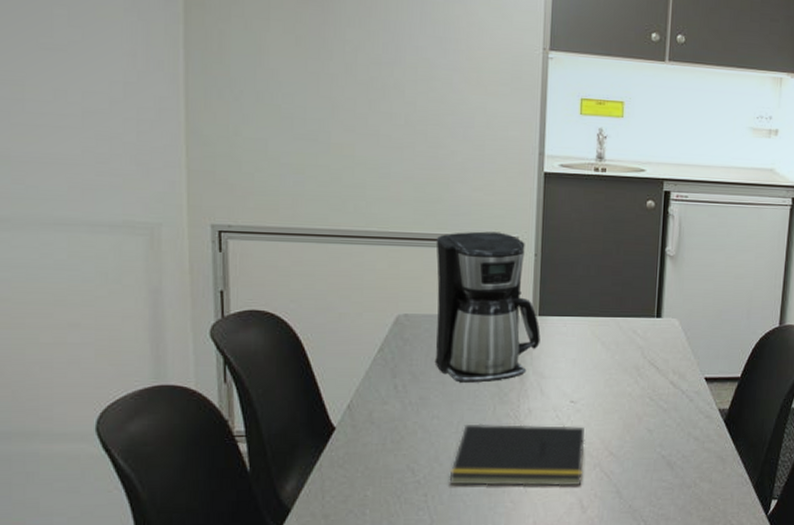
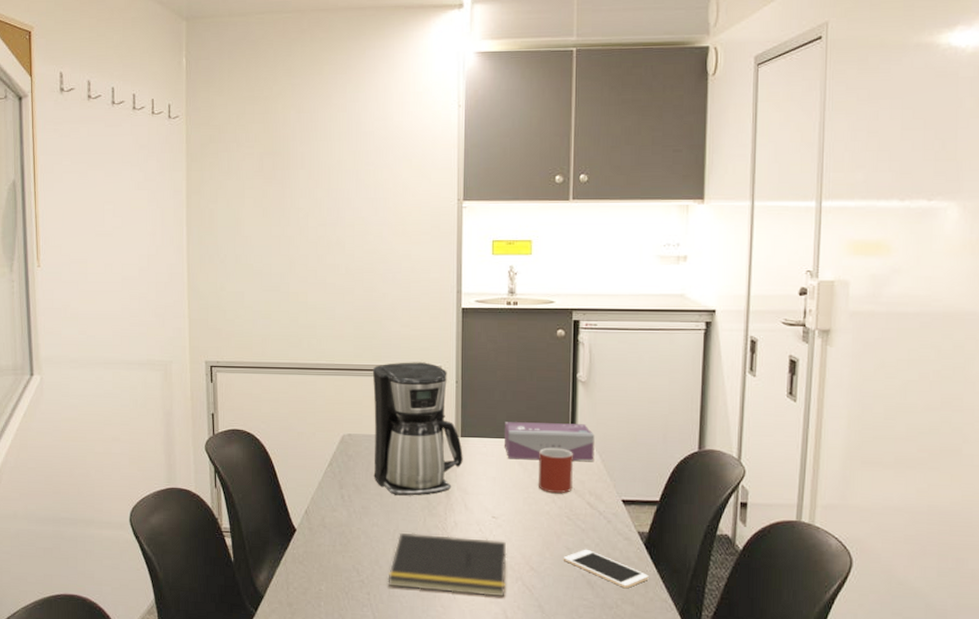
tissue box: none [586,299,681,339] -> present [505,422,595,461]
mug: none [621,325,658,373] -> present [539,447,573,493]
cell phone: none [643,429,727,467] -> present [563,549,649,589]

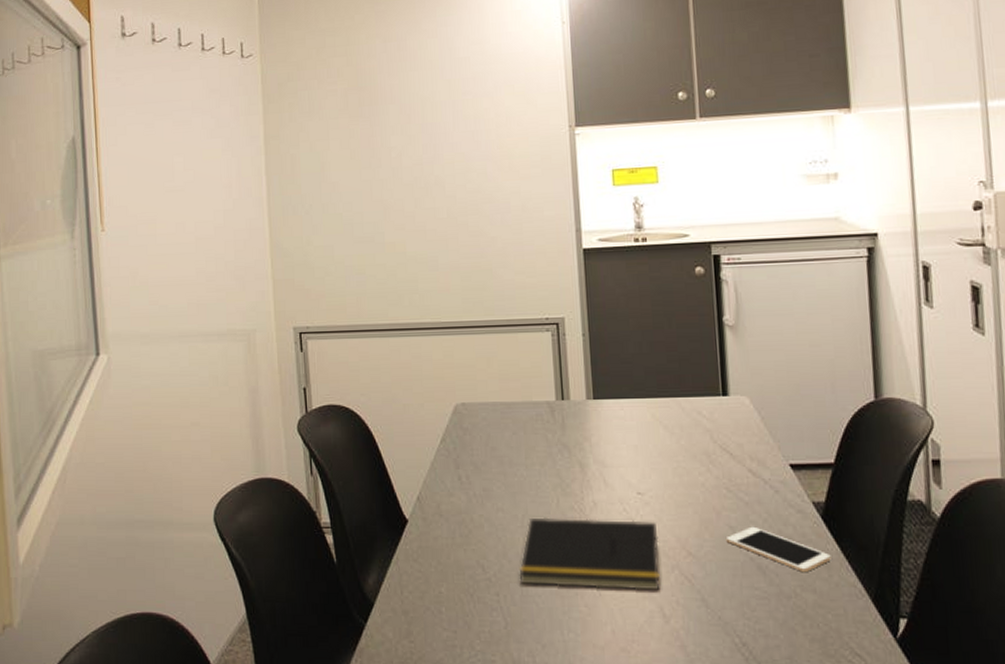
coffee maker: present [372,362,463,496] -> none [485,314,598,473]
tissue box: present [505,422,595,461] -> none [643,376,752,423]
mug: present [539,447,573,493] -> none [686,406,730,460]

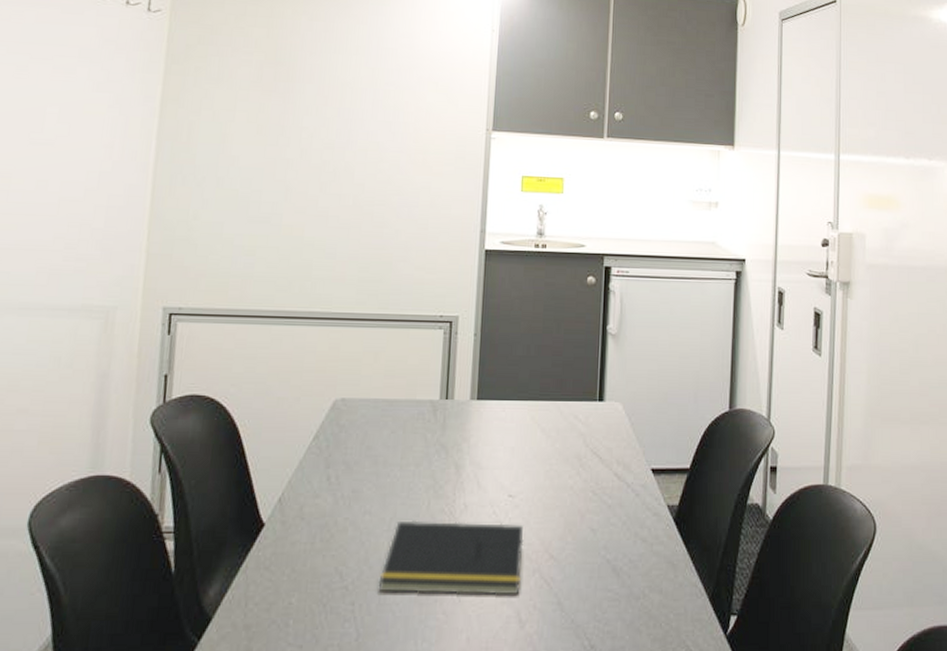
cell phone: present [725,526,831,573] -> none [586,529,678,574]

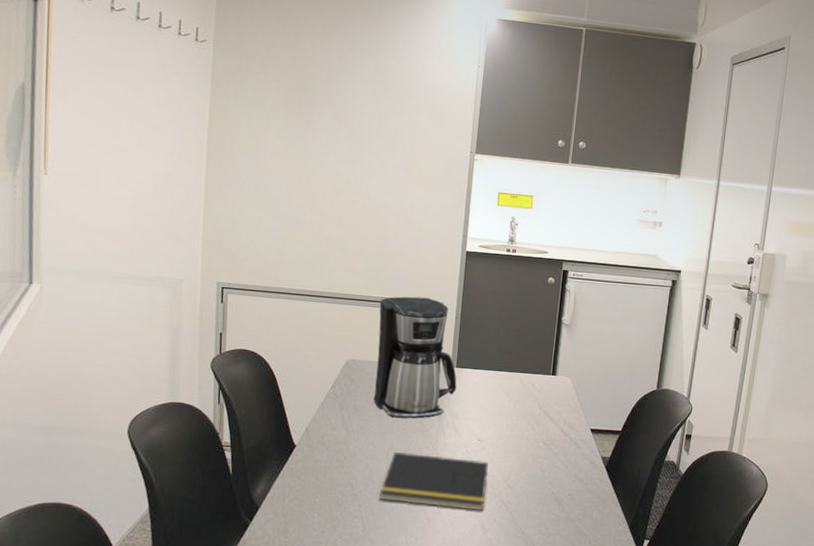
coffee maker: none [369,310,479,474] -> present [373,296,457,419]

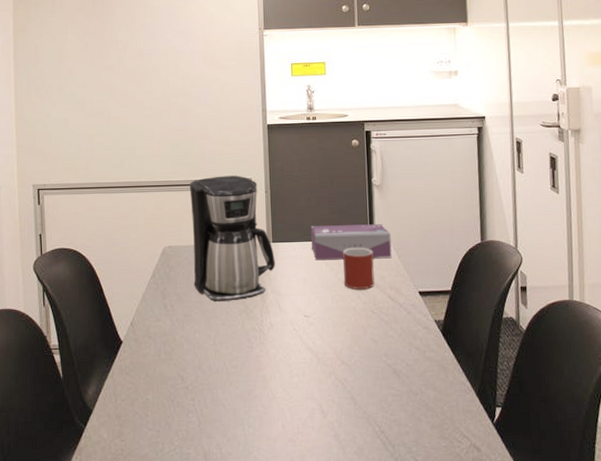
notepad: present [379,452,489,511] -> none [211,336,320,393]
tissue box: none [494,356,573,394] -> present [311,224,392,261]
mug: none [521,381,553,421] -> present [343,247,375,289]

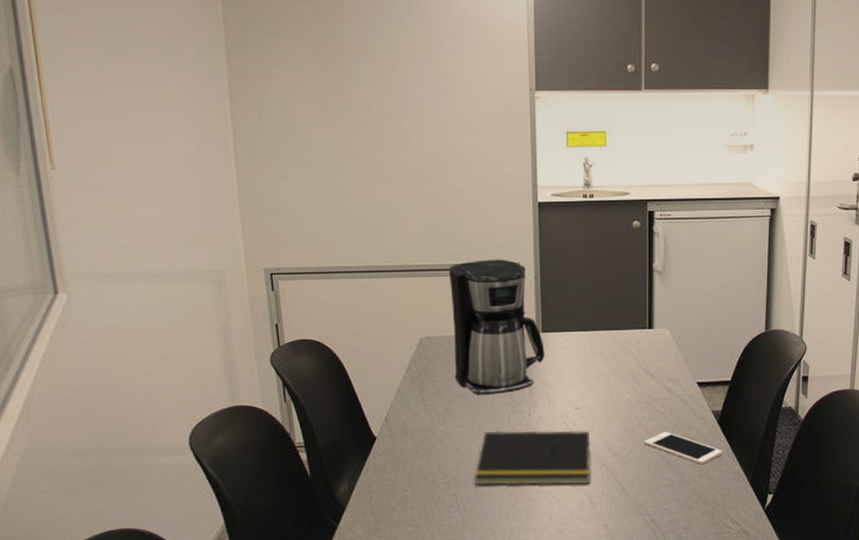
notepad: none [211,336,320,393] -> present [474,430,591,486]
tissue box: present [311,224,392,261] -> none [585,312,671,351]
mug: present [343,247,375,289] -> none [619,337,651,381]
cell phone: none [370,340,448,375] -> present [644,431,722,465]

